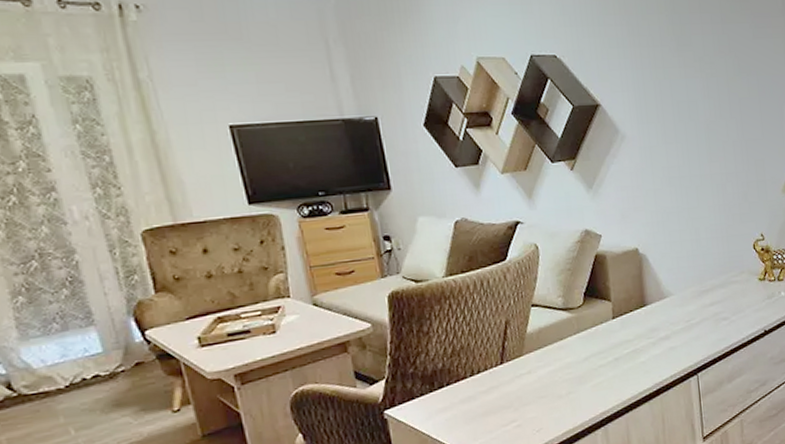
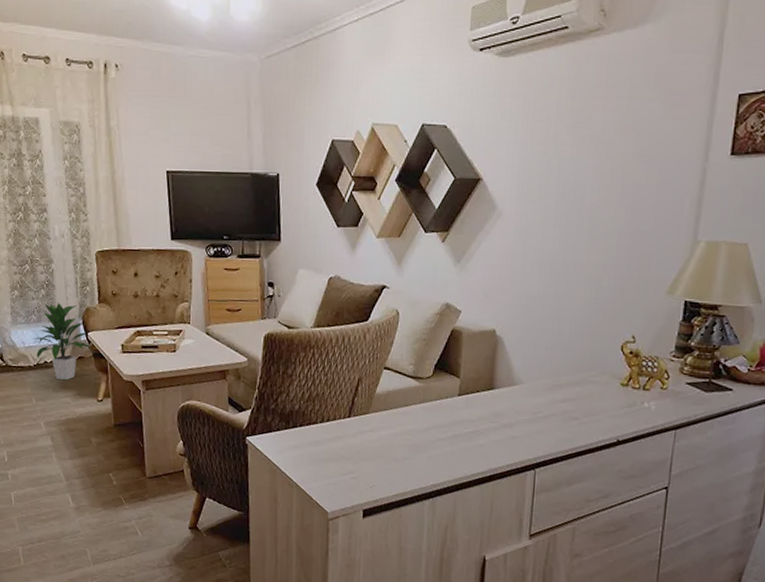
indoor plant: none [58,301,155,397] -> present [33,302,92,380]

